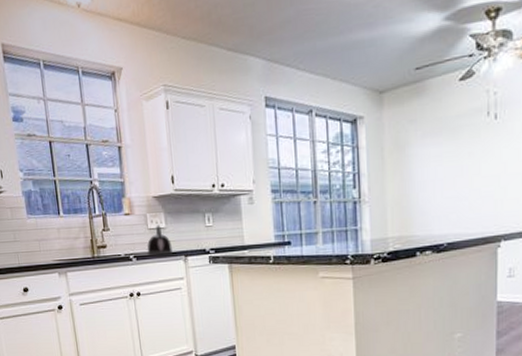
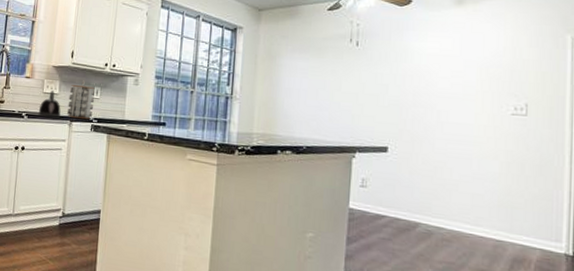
spice rack: none [177,207,208,253] -> present [67,80,96,120]

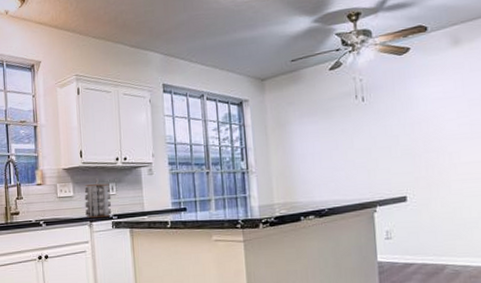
kettle: present [38,90,61,118] -> none [55,194,79,222]

